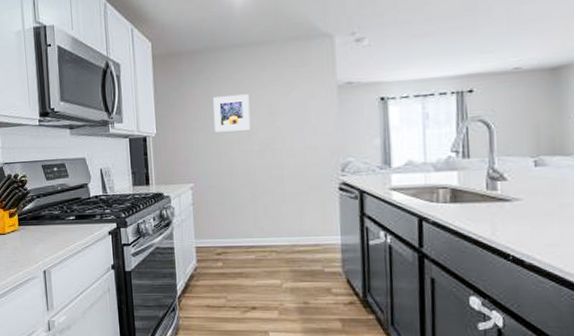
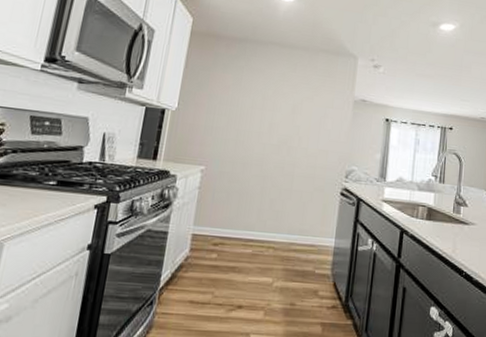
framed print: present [213,94,251,133] -> none [237,85,277,123]

